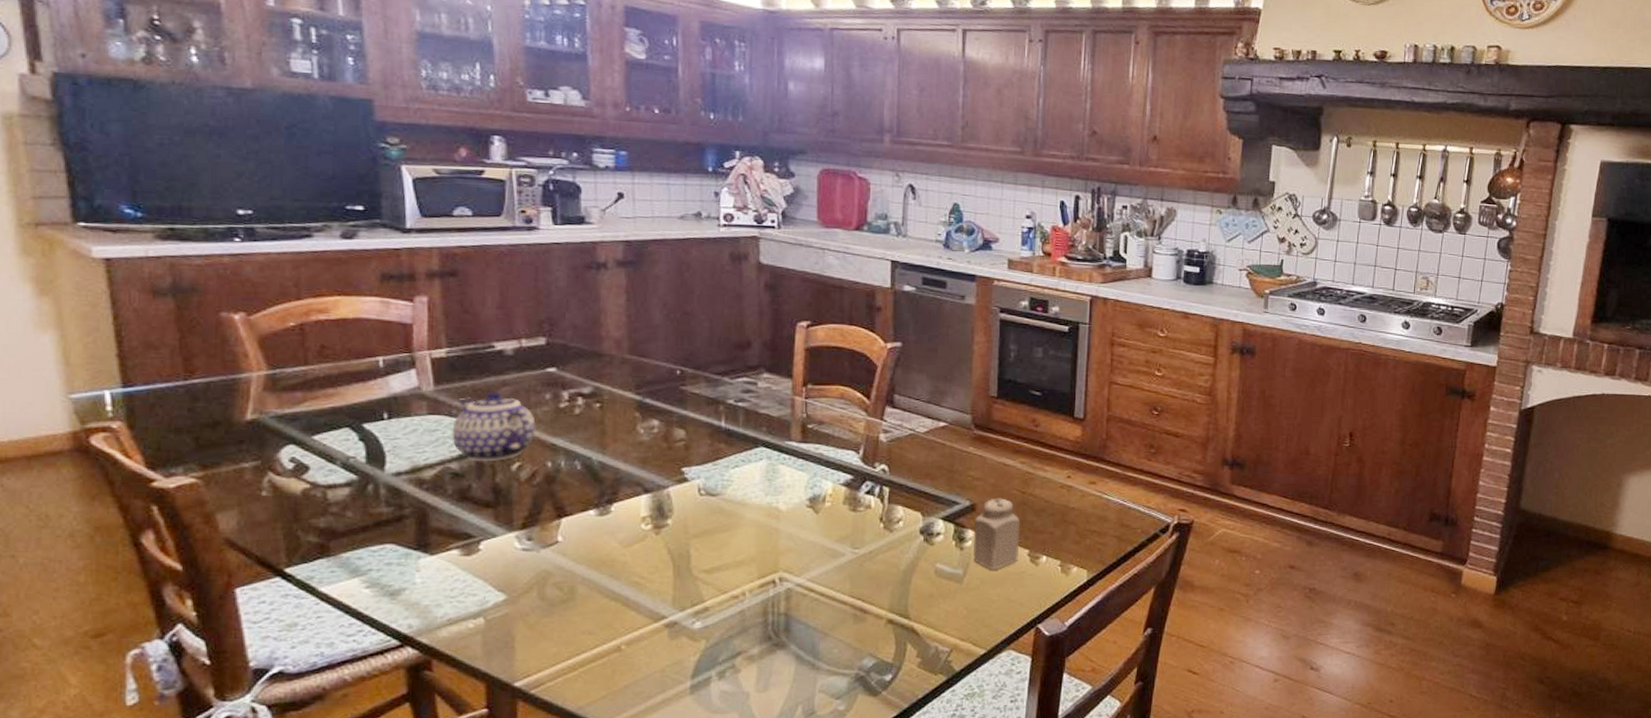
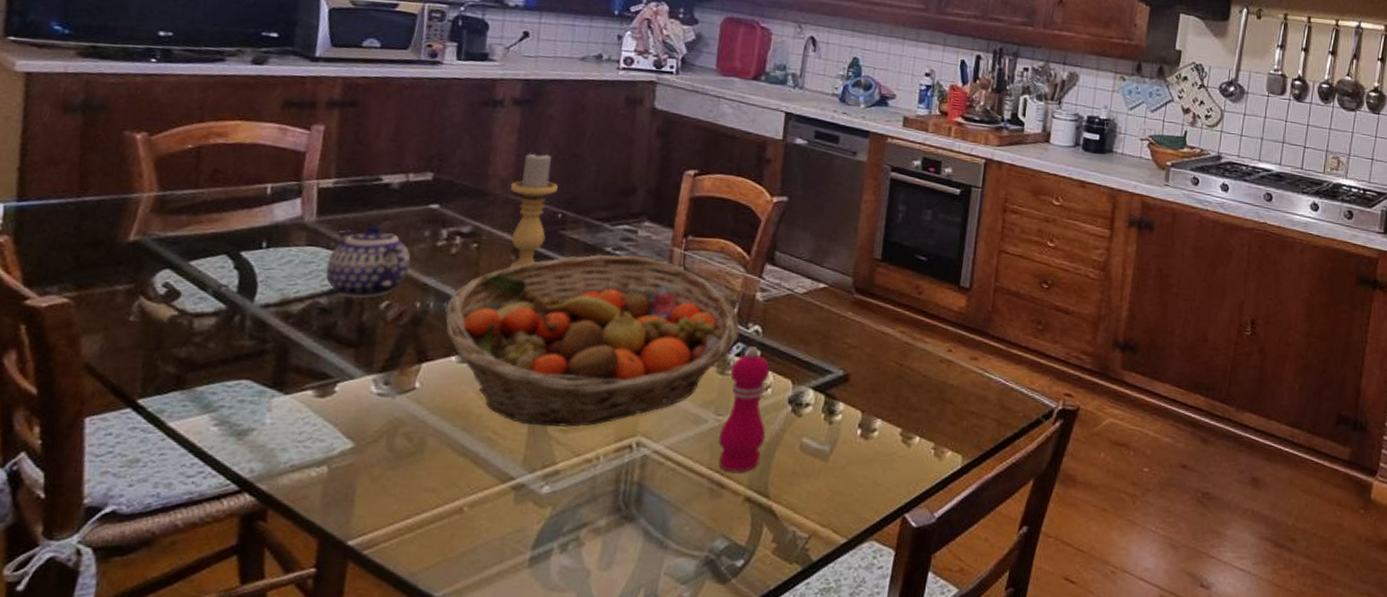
fruit basket: none [577,406,867,569] -> present [445,255,740,427]
candle holder: none [625,312,673,425] -> present [509,152,558,268]
pepper mill: none [856,484,902,598] -> present [717,346,770,472]
salt shaker: present [973,498,1021,570] -> none [842,369,895,449]

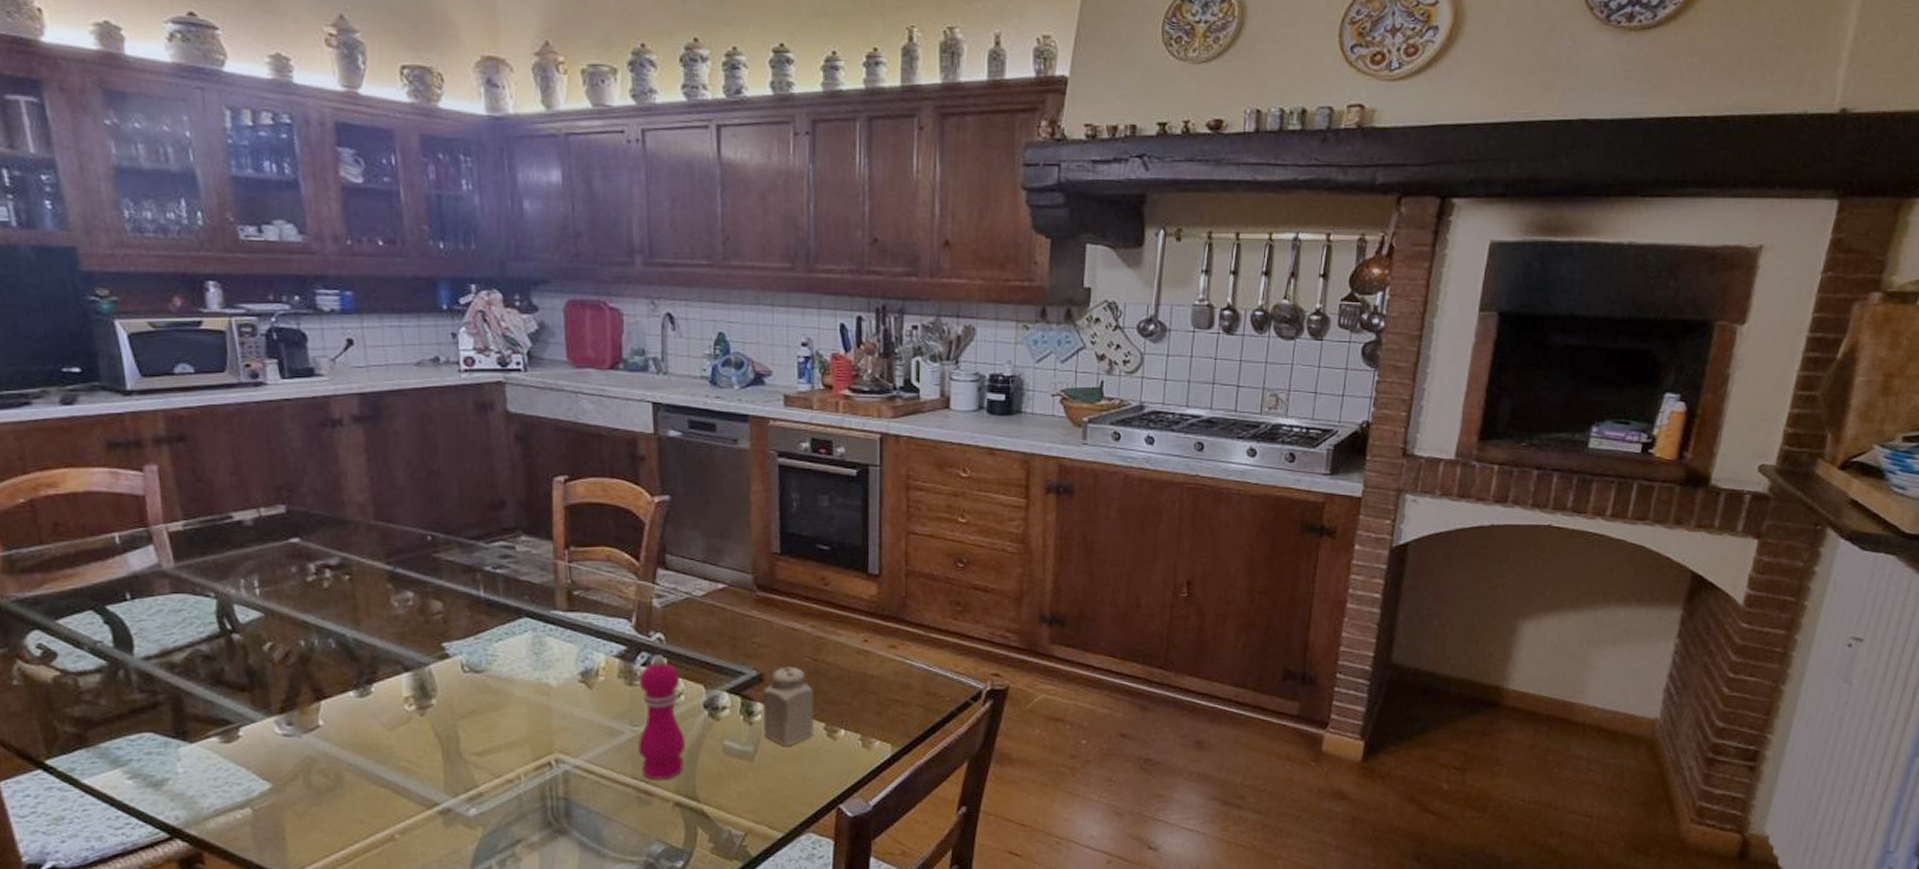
teapot: present [325,225,411,299] -> none [197,566,284,643]
fruit basket: present [445,255,740,427] -> none [331,572,642,752]
candle holder: present [509,152,558,268] -> none [369,472,421,597]
salt shaker: none [842,369,895,449] -> present [763,666,814,746]

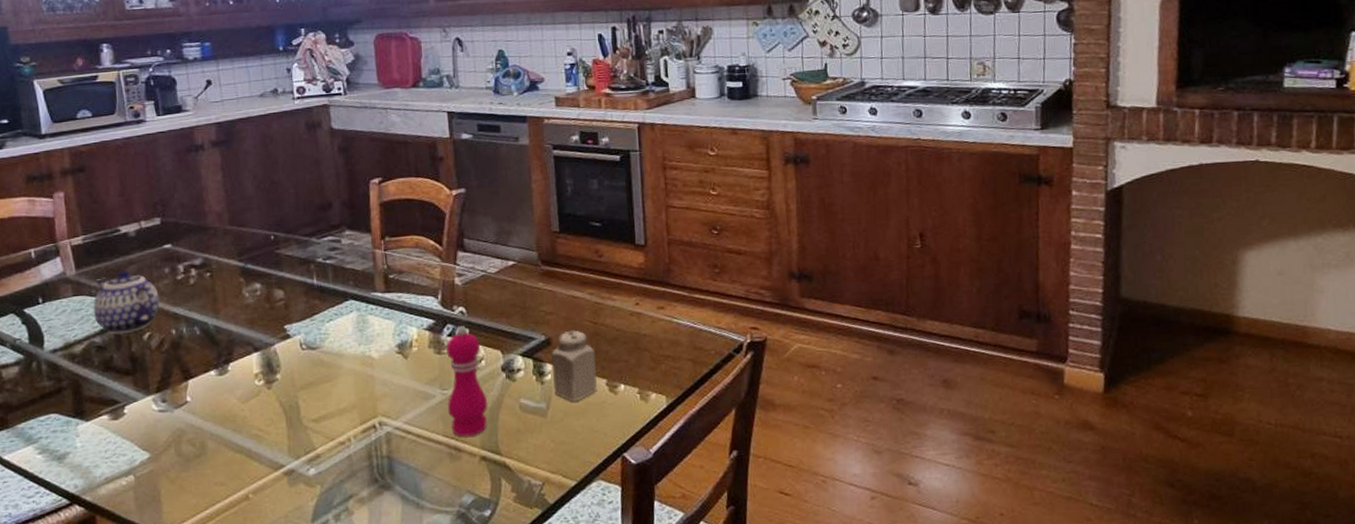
teapot: none [197,566,284,643] -> present [93,270,160,335]

